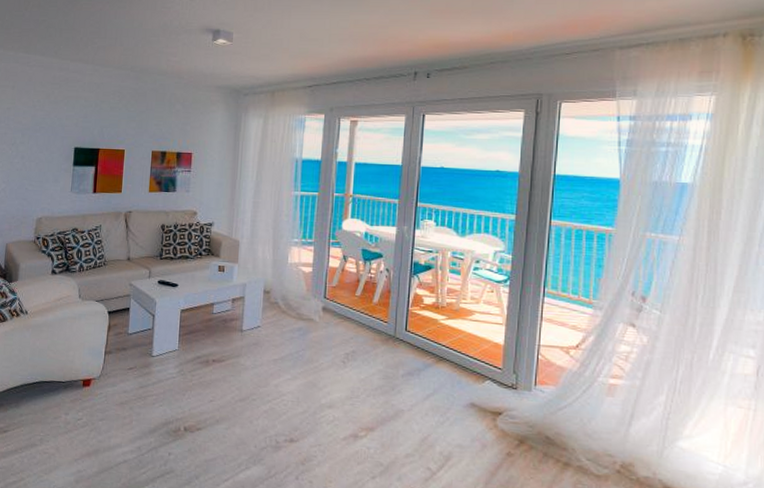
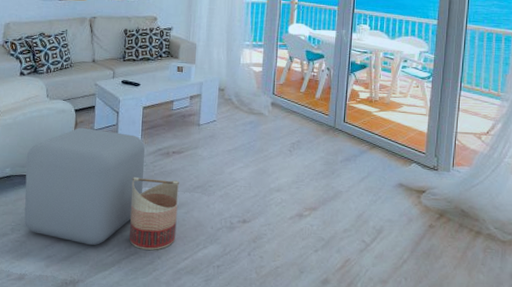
cube: none [53,331,182,462] -> present [24,127,145,246]
basket: none [165,387,220,469] -> present [129,177,180,250]

